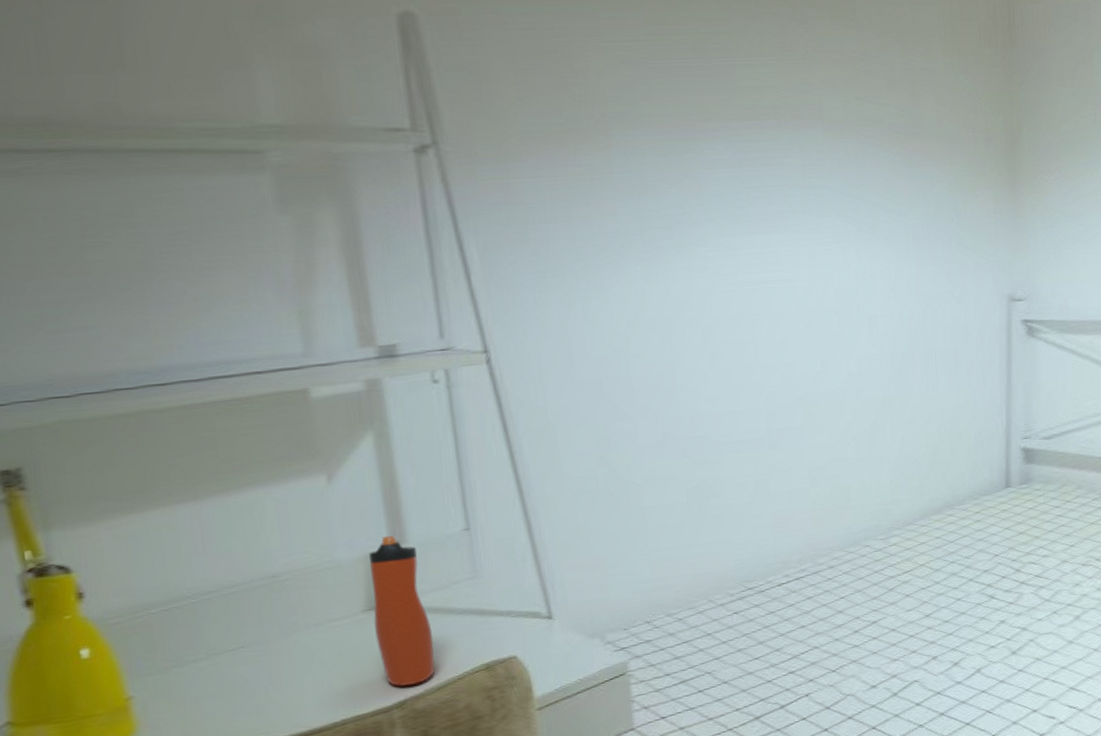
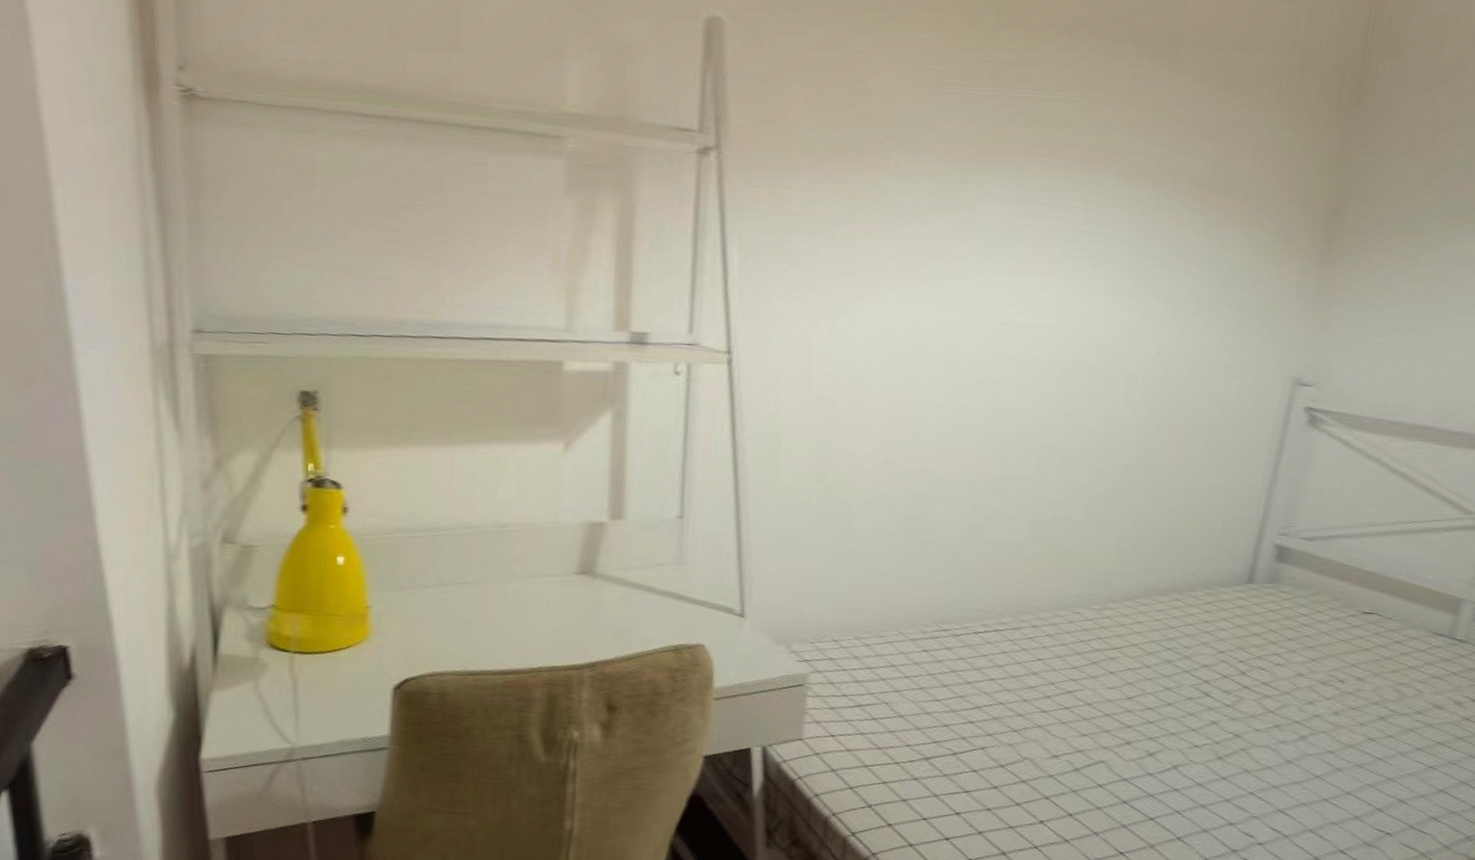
water bottle: present [369,536,435,687] -> none [581,509,632,650]

